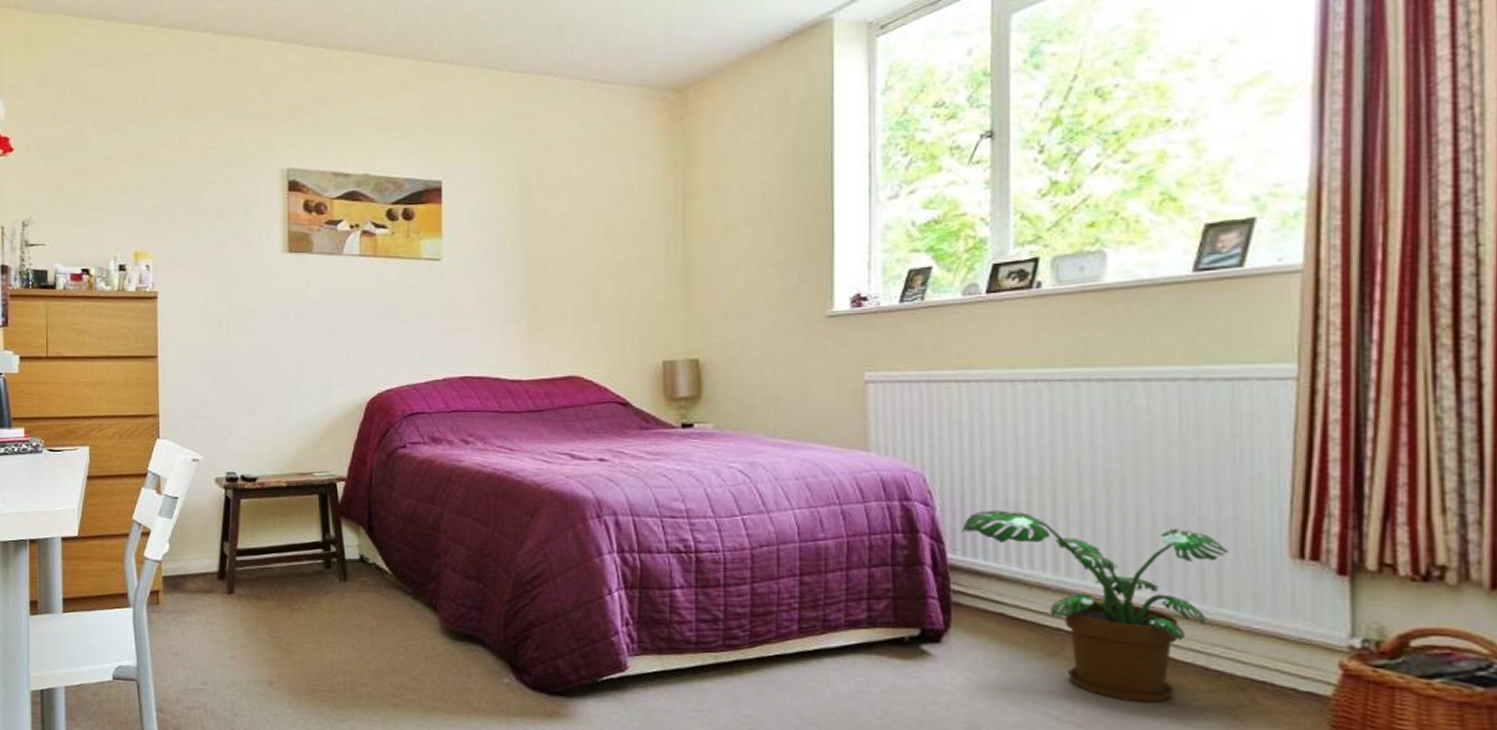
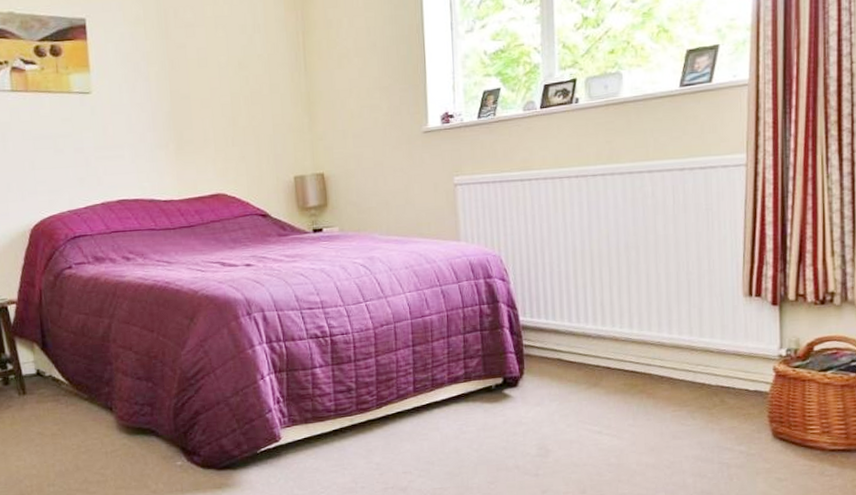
potted plant: present [960,510,1228,703] -> none [528,279,706,413]

